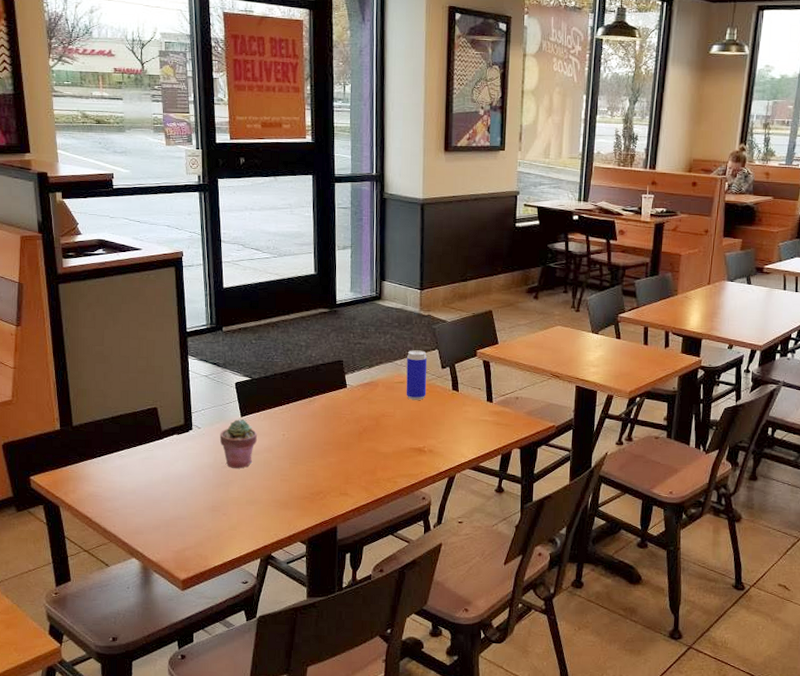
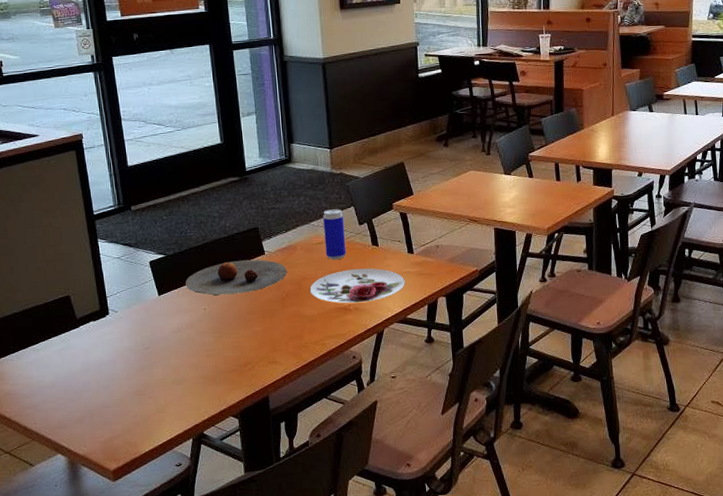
potted succulent: present [219,418,258,469] -> none [138,297,178,349]
plate: none [267,391,367,424] -> present [185,259,287,297]
plate: none [386,411,481,446] -> present [309,268,405,304]

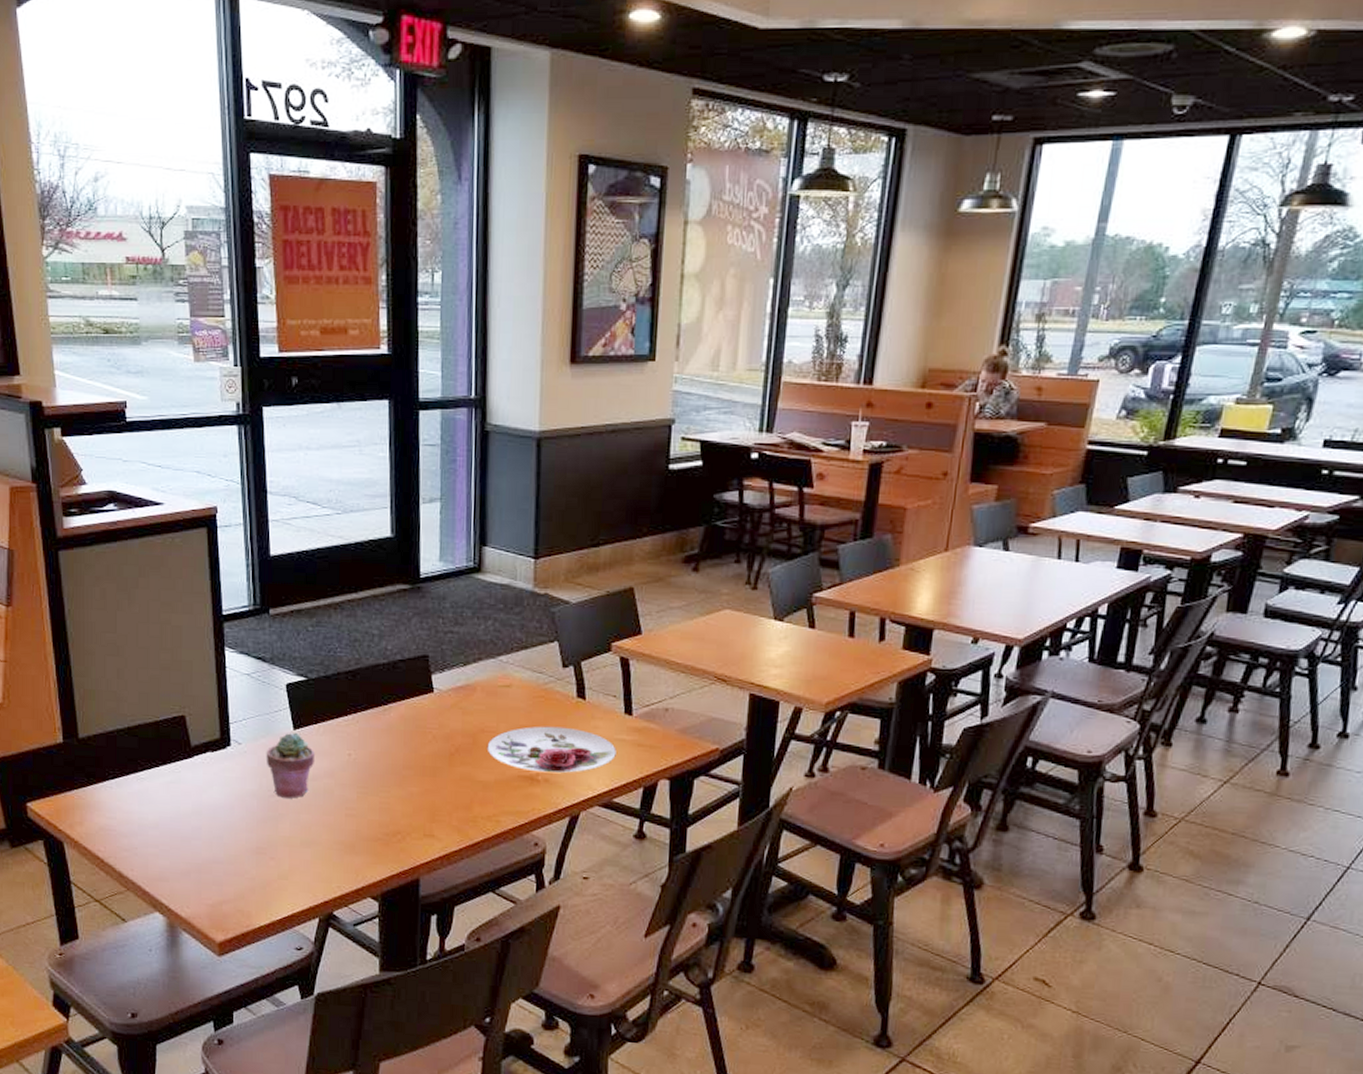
potted succulent: none [138,297,178,349] -> present [266,732,316,799]
plate: present [185,259,287,297] -> none [328,696,460,741]
beverage can: present [323,209,346,260] -> none [513,642,543,711]

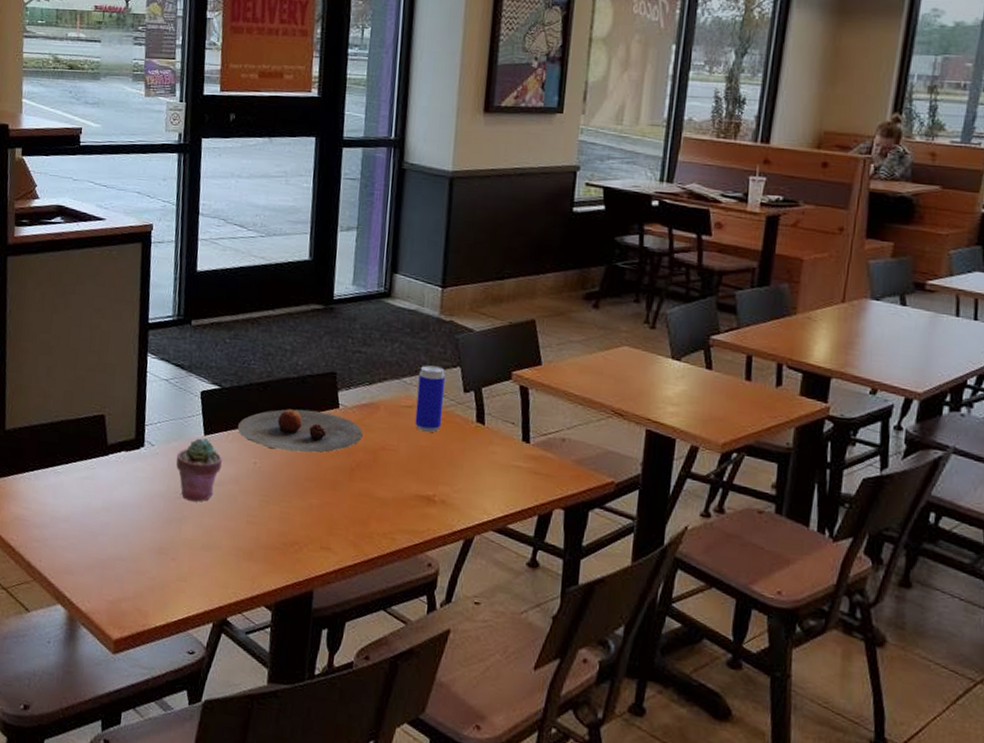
plate: none [328,696,460,741] -> present [237,409,363,453]
plate: present [487,726,616,774] -> none [386,447,513,496]
beverage can: none [513,642,543,711] -> present [415,365,445,432]

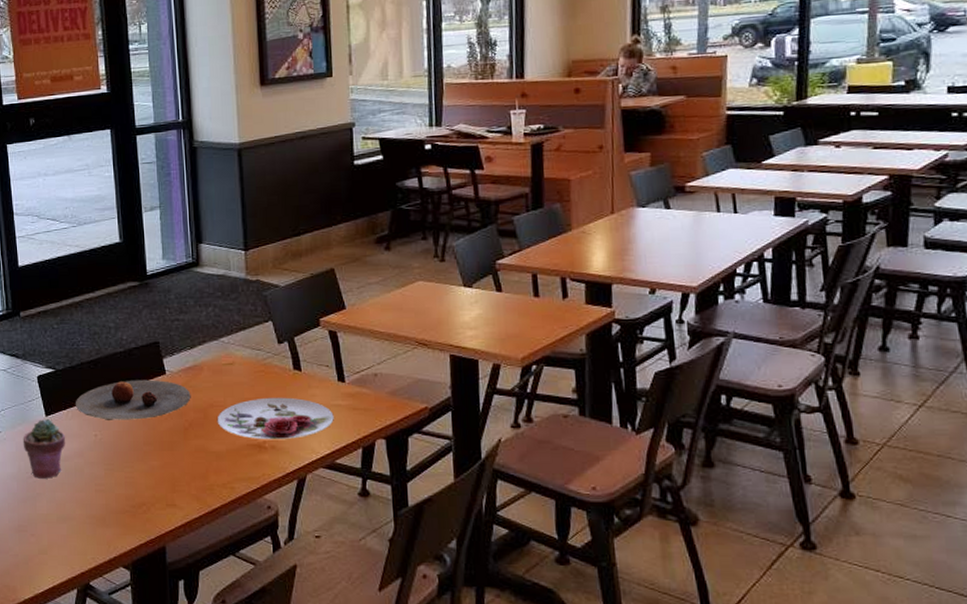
plate: none [386,447,513,496] -> present [217,397,334,440]
beverage can: present [415,365,445,432] -> none [235,323,262,384]

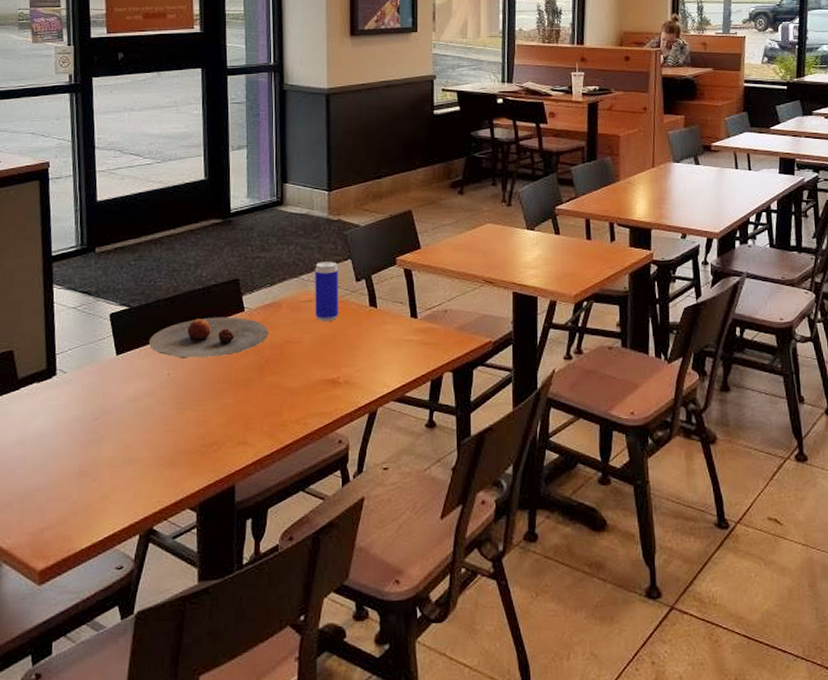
potted succulent: present [22,418,66,479] -> none [90,357,137,420]
plate: present [217,397,334,440] -> none [293,333,406,375]
beverage can: none [235,323,262,384] -> present [315,261,339,321]

